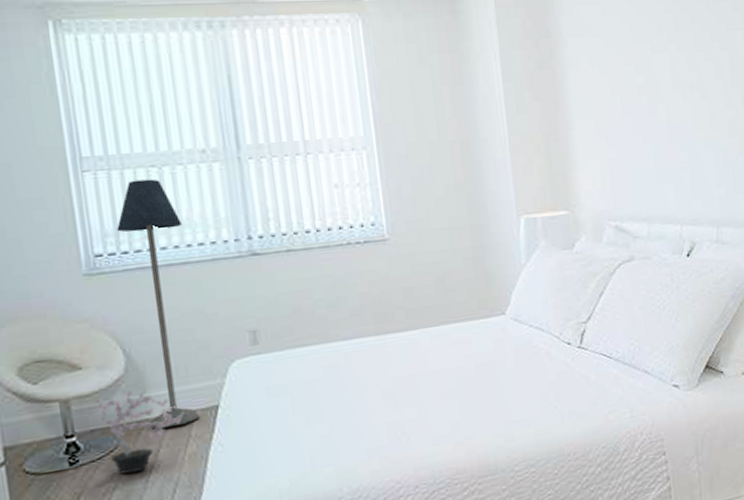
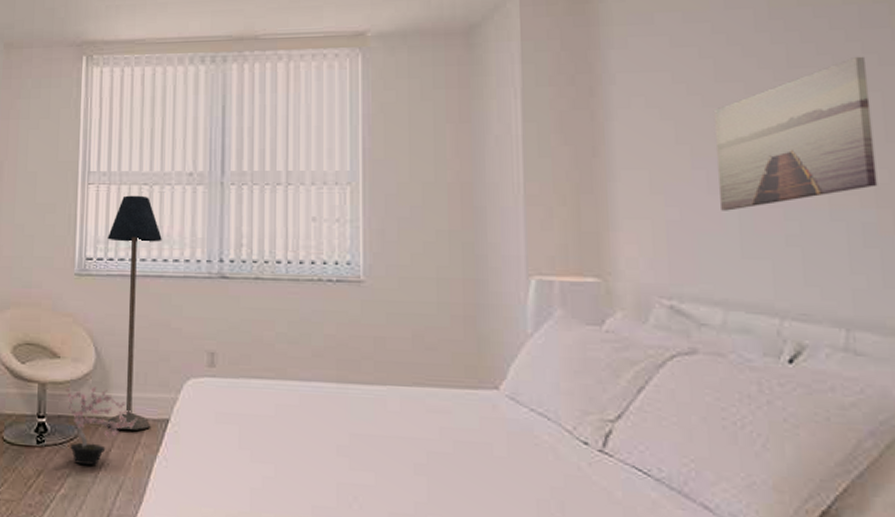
wall art: none [633,23,729,148] -> present [713,56,878,211]

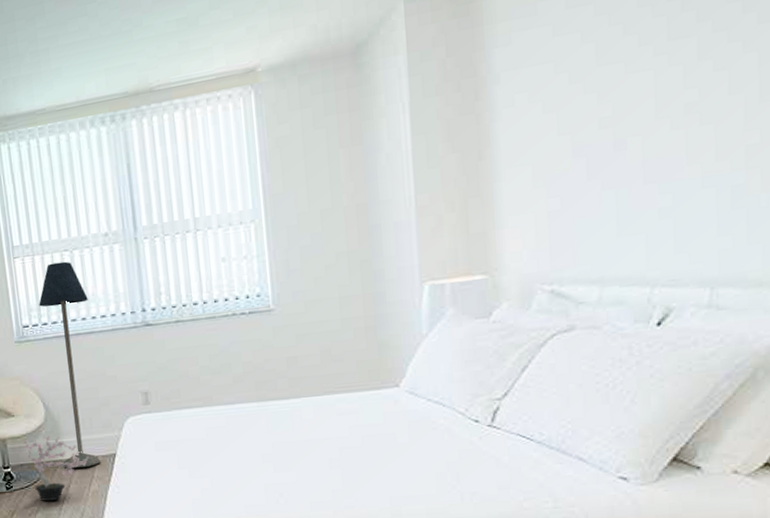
wall art: present [713,56,878,211] -> none [594,16,749,195]

